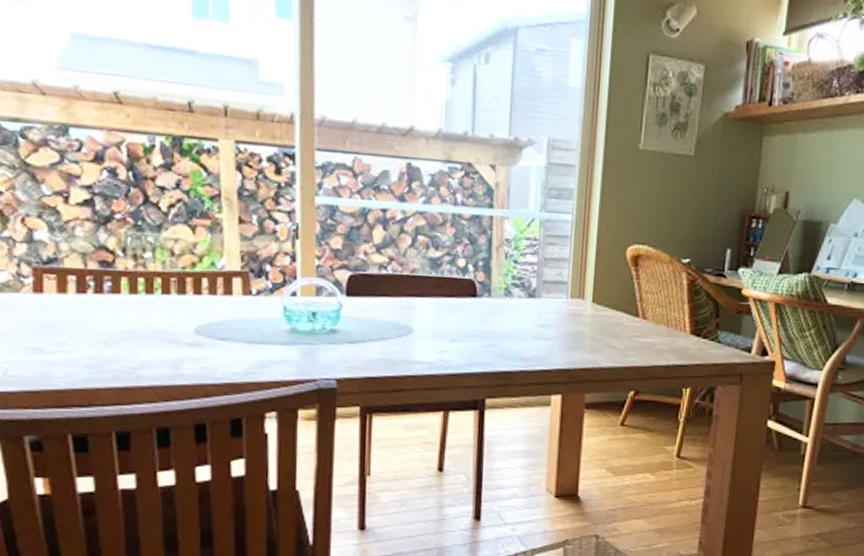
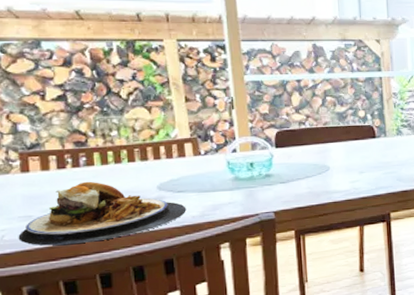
plate: none [24,312,228,391] -> present [18,181,187,246]

